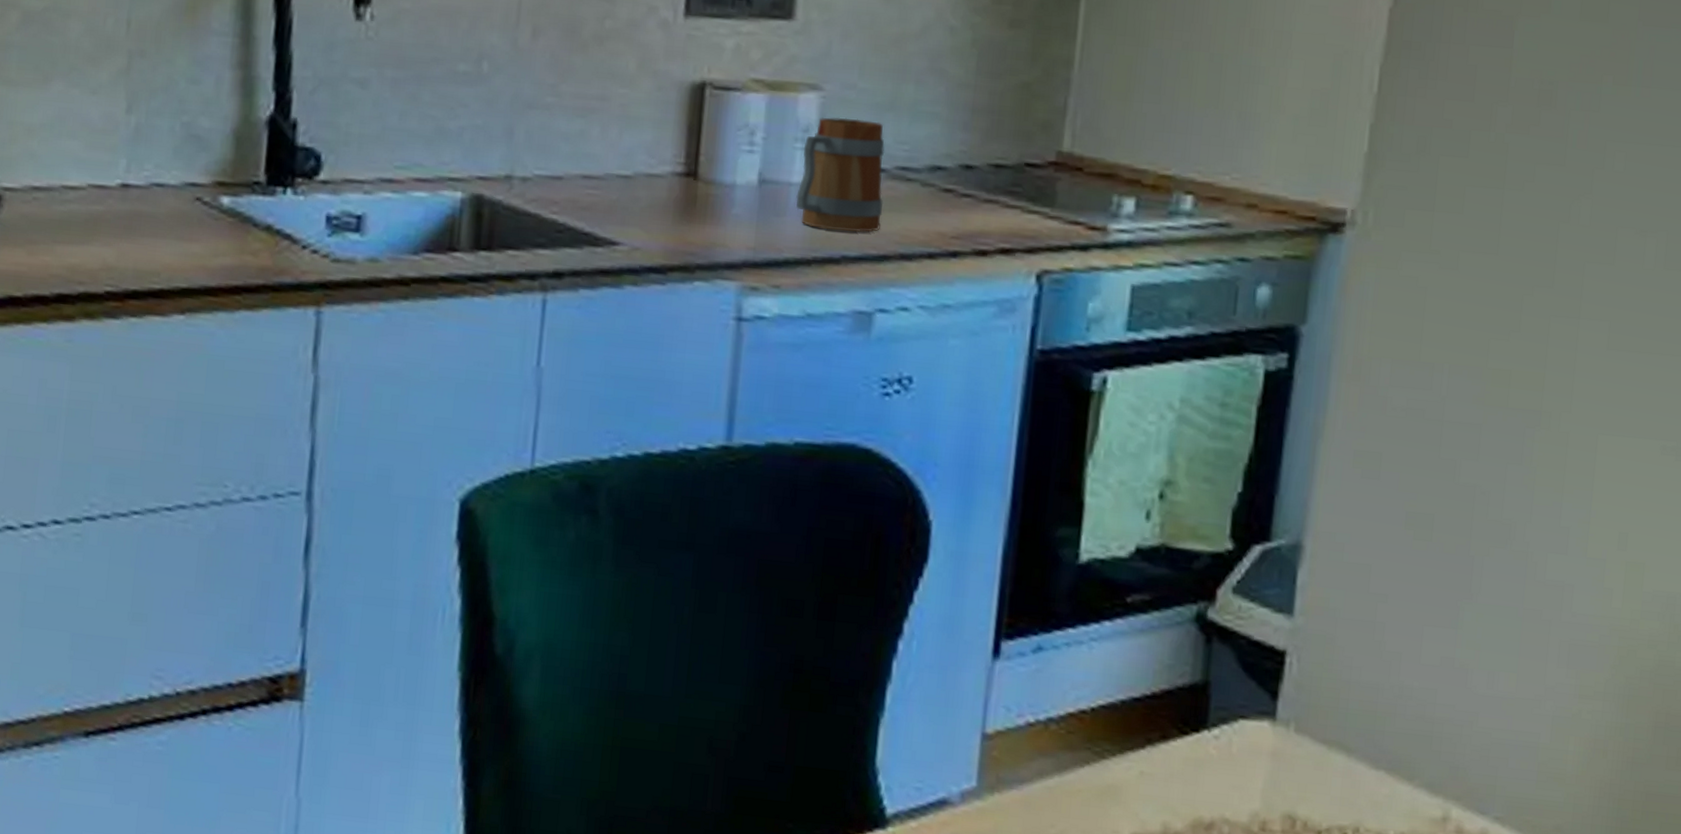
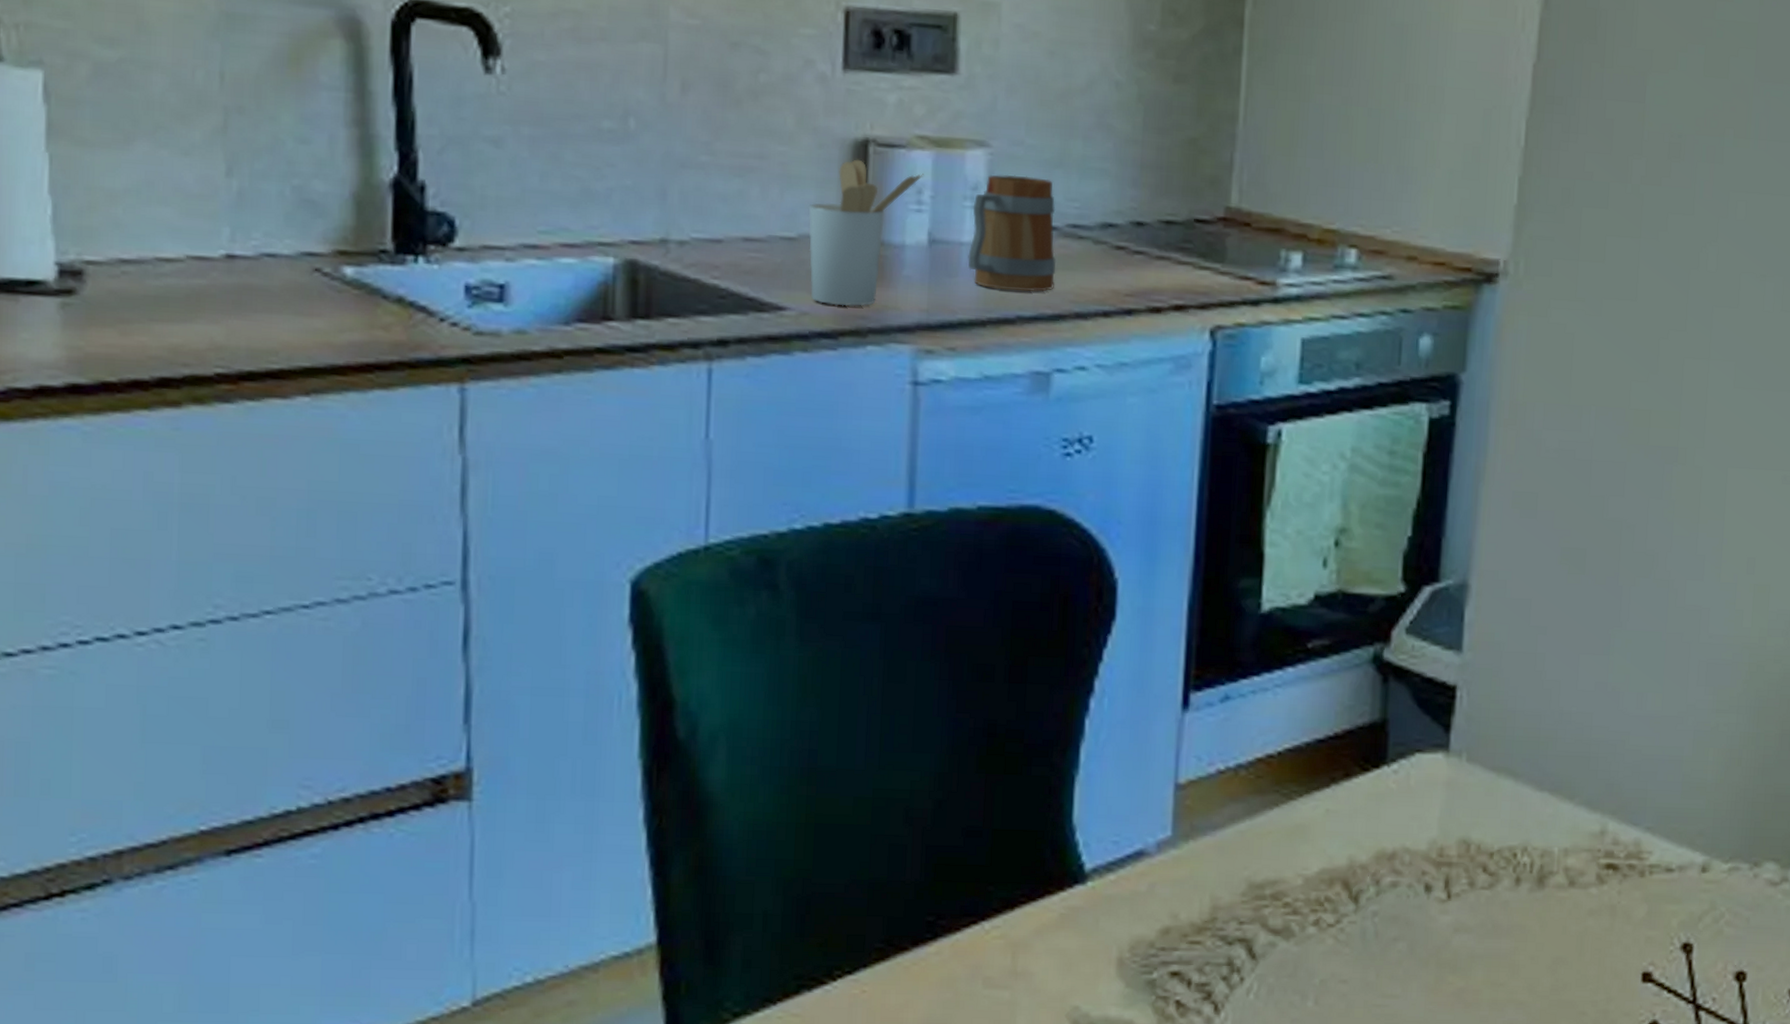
utensil holder: none [643,101,758,243] -> present [808,159,925,306]

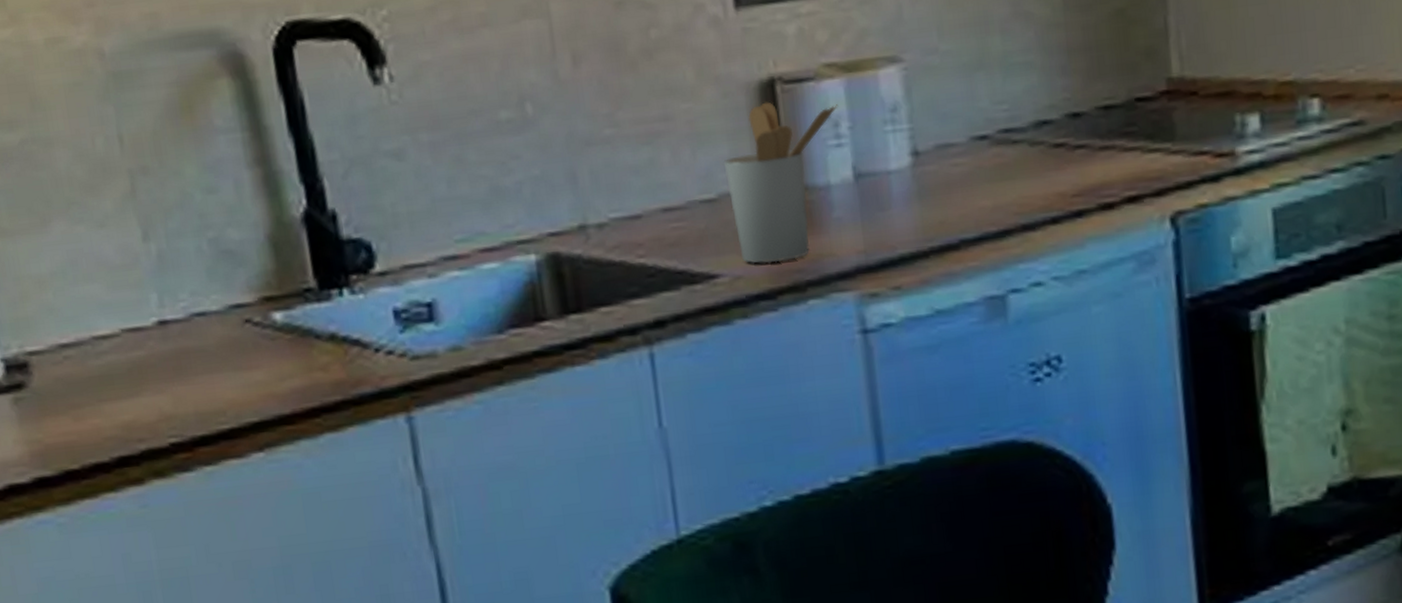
mug: present [968,174,1057,292] -> none [895,85,995,215]

